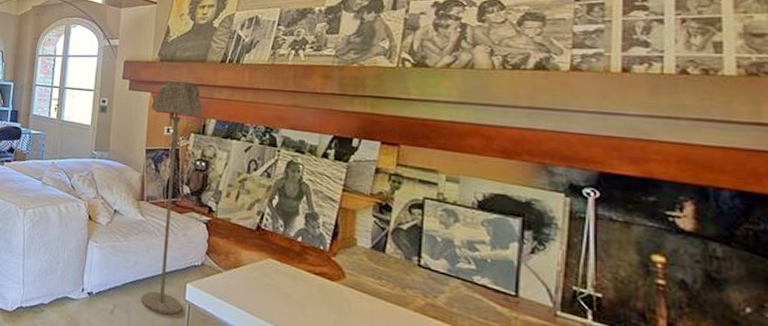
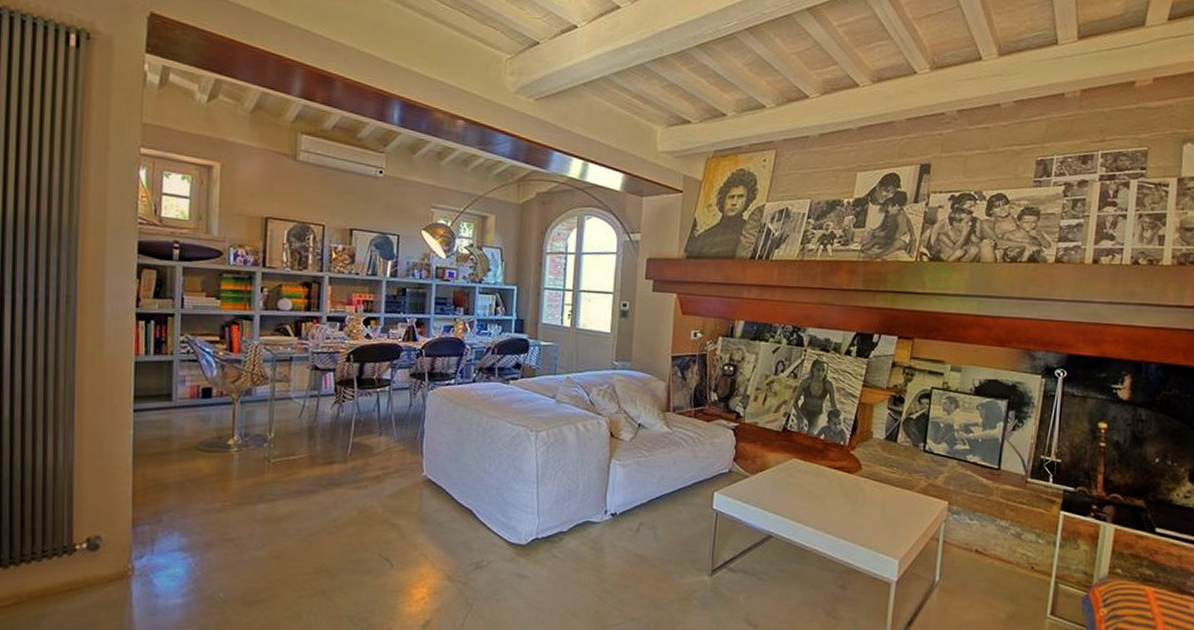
floor lamp: present [141,80,204,315] -> none [667,279,732,526]

